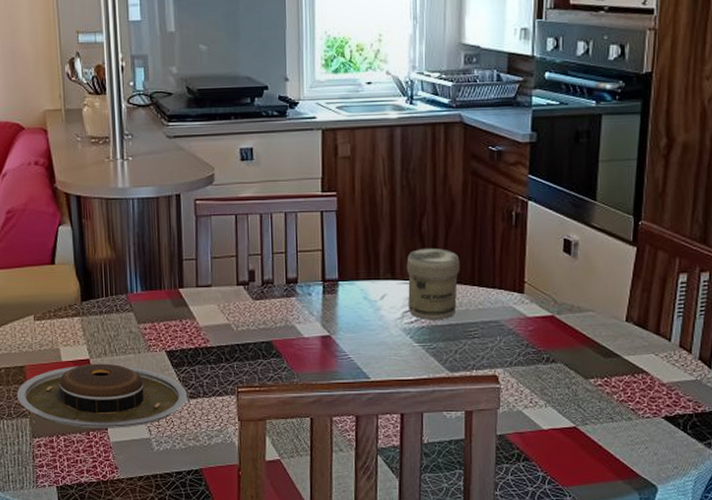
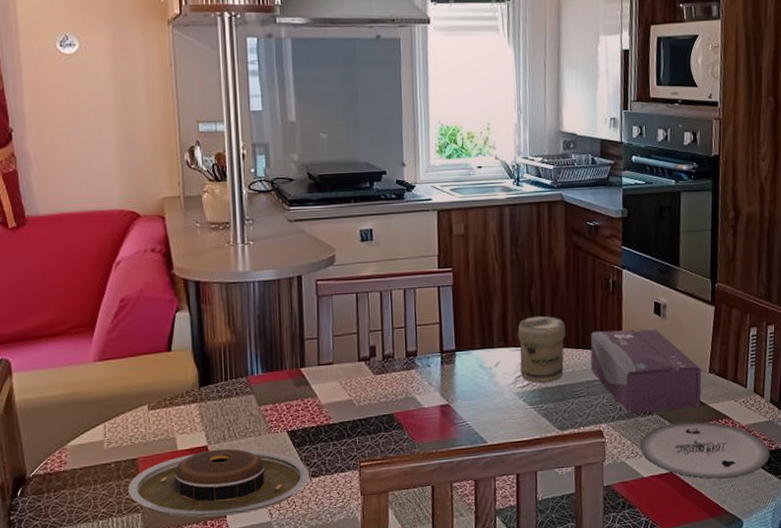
tissue box: none [486,267,616,360] -> present [590,328,702,414]
plate: none [541,374,695,439] -> present [640,421,770,479]

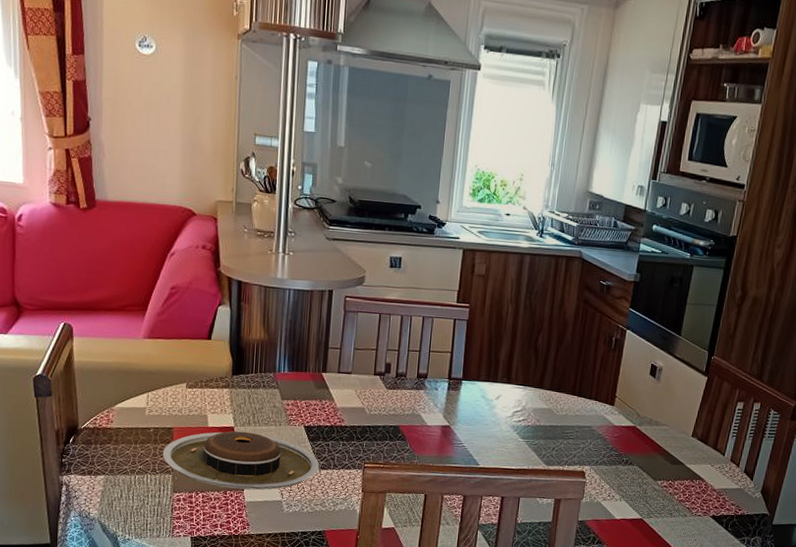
jar: present [517,315,566,383] -> none [518,359,566,422]
tissue box: present [590,328,702,414] -> none [582,382,685,466]
plate: present [640,421,770,479] -> none [617,476,736,533]

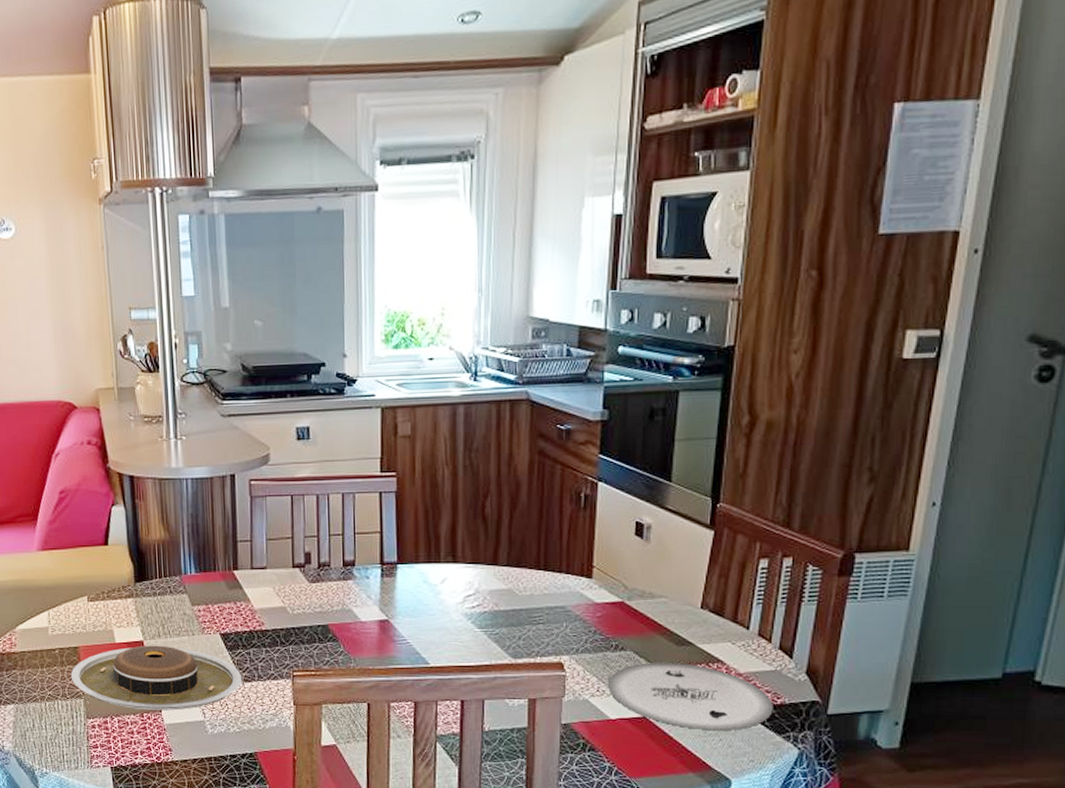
plate: none [617,476,736,533] -> present [608,663,773,731]

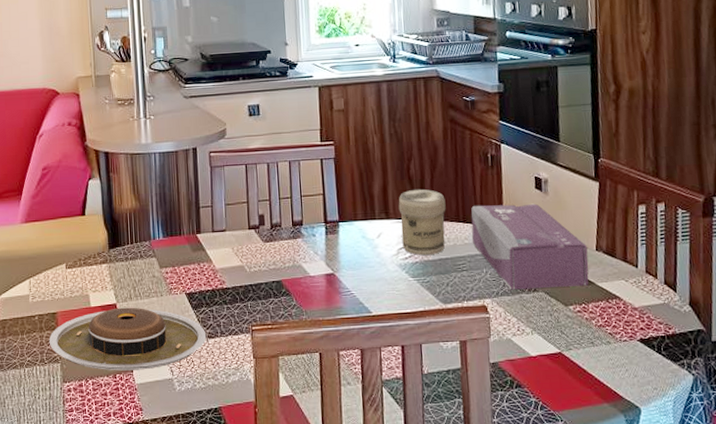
jar: none [468,530,525,605] -> present [398,189,446,256]
tissue box: none [552,551,690,648] -> present [471,203,589,290]
plate: present [608,663,773,731] -> none [526,301,667,362]

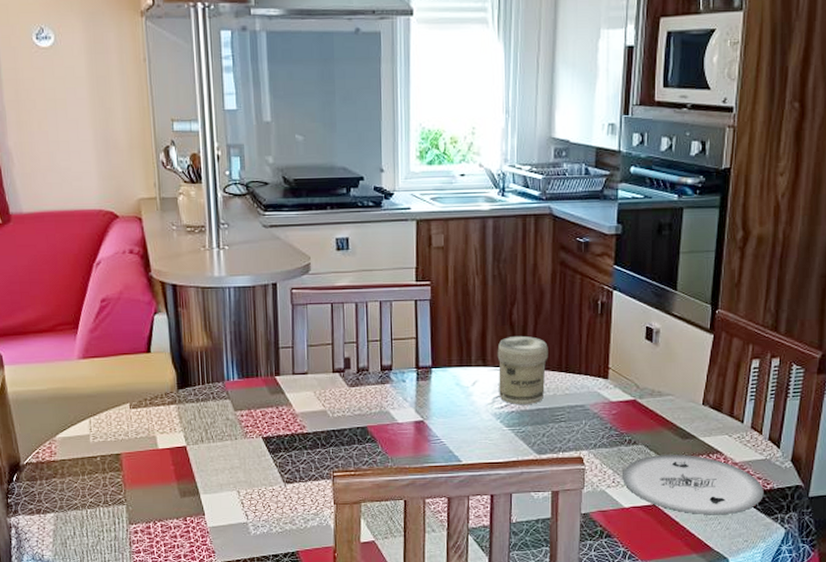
plate: present [49,307,207,371] -> none [112,450,285,514]
tissue box: present [471,203,589,290] -> none [573,354,693,442]
plate: none [526,301,667,362] -> present [623,455,764,515]

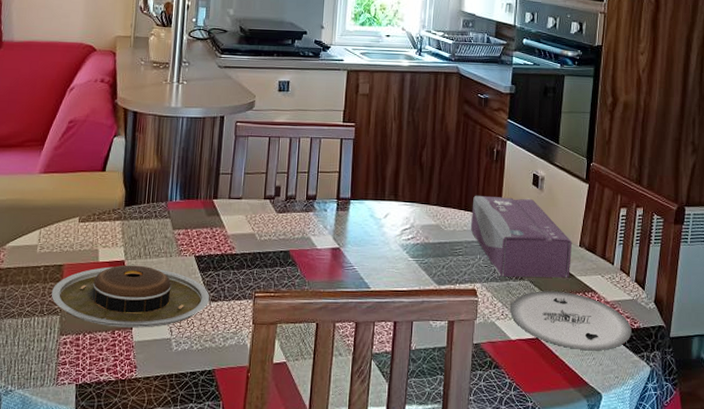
plate: none [112,450,285,514] -> present [51,265,210,328]
jar: present [497,335,548,405] -> none [407,175,451,239]
tissue box: none [573,354,693,442] -> present [470,195,572,278]

